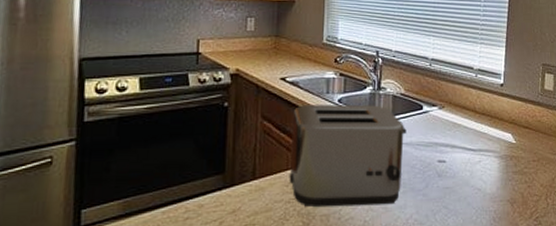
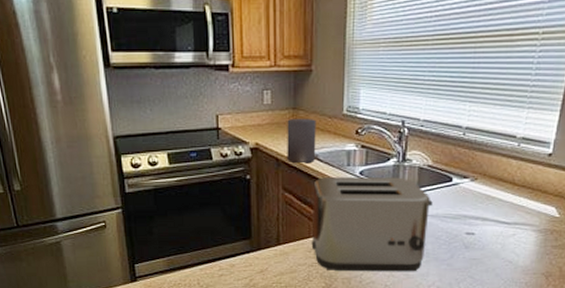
canister: none [267,45,298,91] -> present [287,118,317,164]

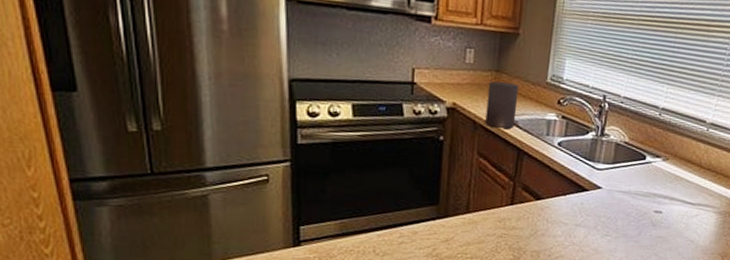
toaster: present [311,177,433,272] -> none [502,145,626,247]

